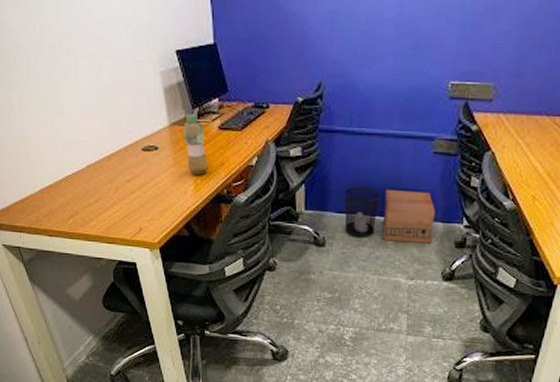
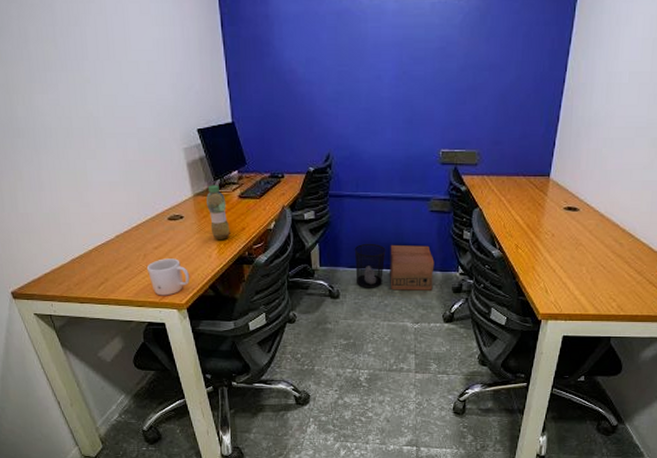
mug: none [118,193,164,234] -> present [146,258,190,296]

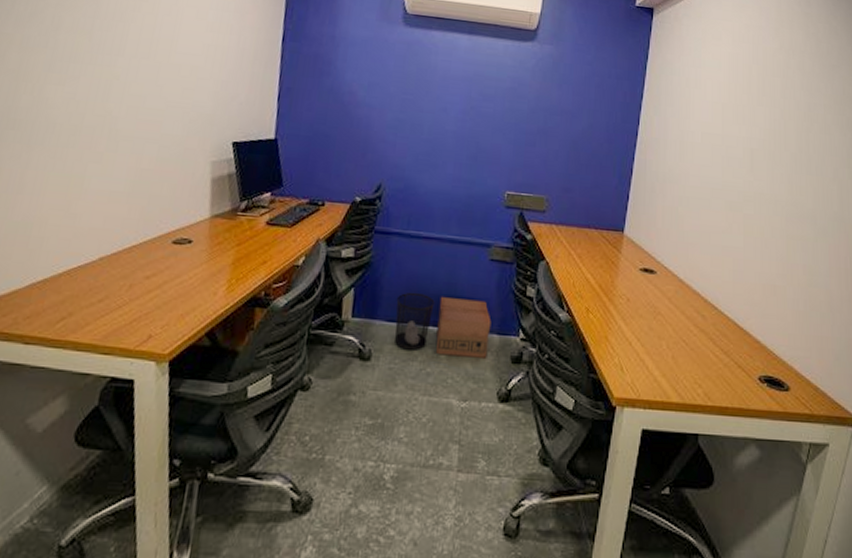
mug: present [146,258,190,296] -> none [128,292,184,342]
water bottle: present [206,185,230,239] -> none [223,206,250,273]

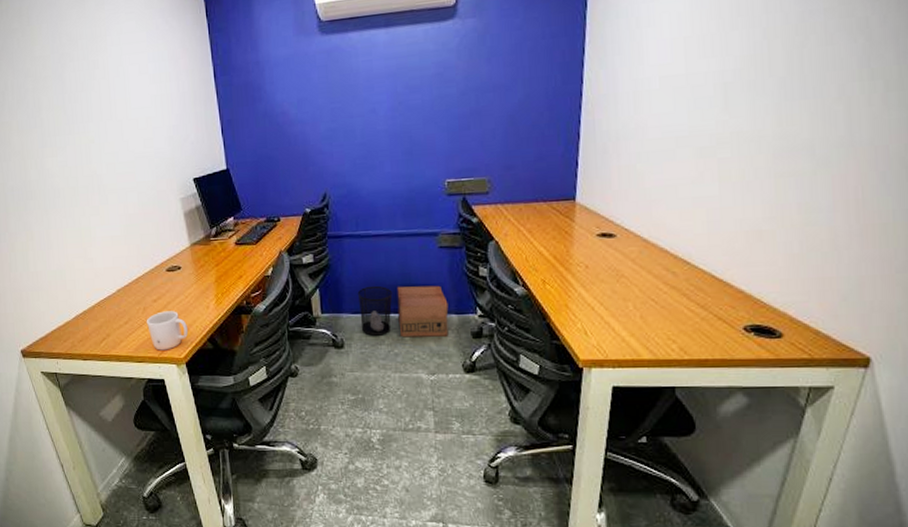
mug: none [128,292,184,342] -> present [146,311,189,351]

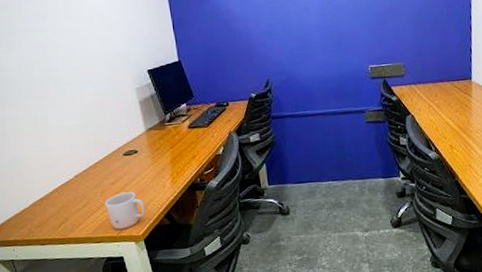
waste bin: present [357,285,393,336] -> none [299,158,330,202]
cardboard box: present [396,285,449,338] -> none [333,154,378,202]

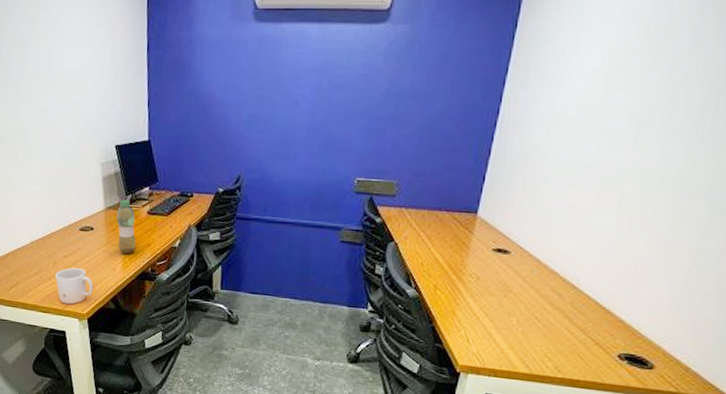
water bottle: none [158,118,182,169] -> present [117,199,136,254]

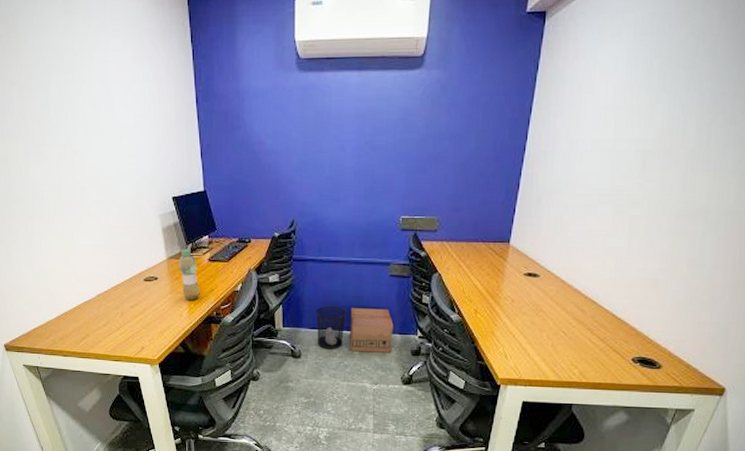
mug: present [54,267,94,305] -> none [123,317,163,352]
waste bin: none [257,269,291,318] -> present [316,305,347,349]
cardboard box: none [292,273,342,326] -> present [350,307,394,353]

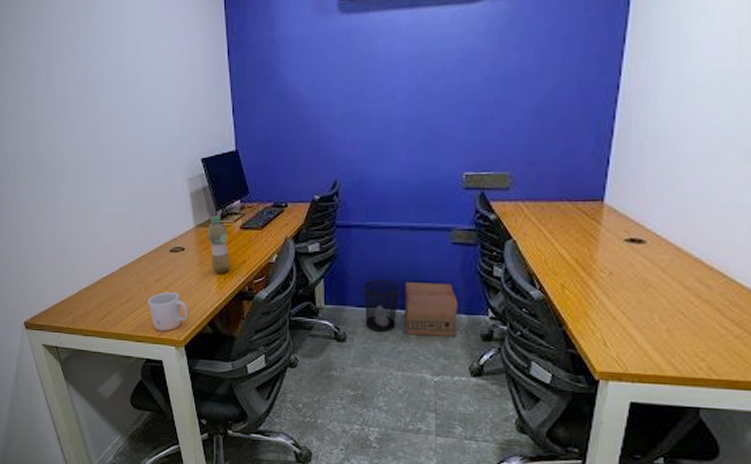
mug: none [123,317,163,352] -> present [147,292,189,332]

